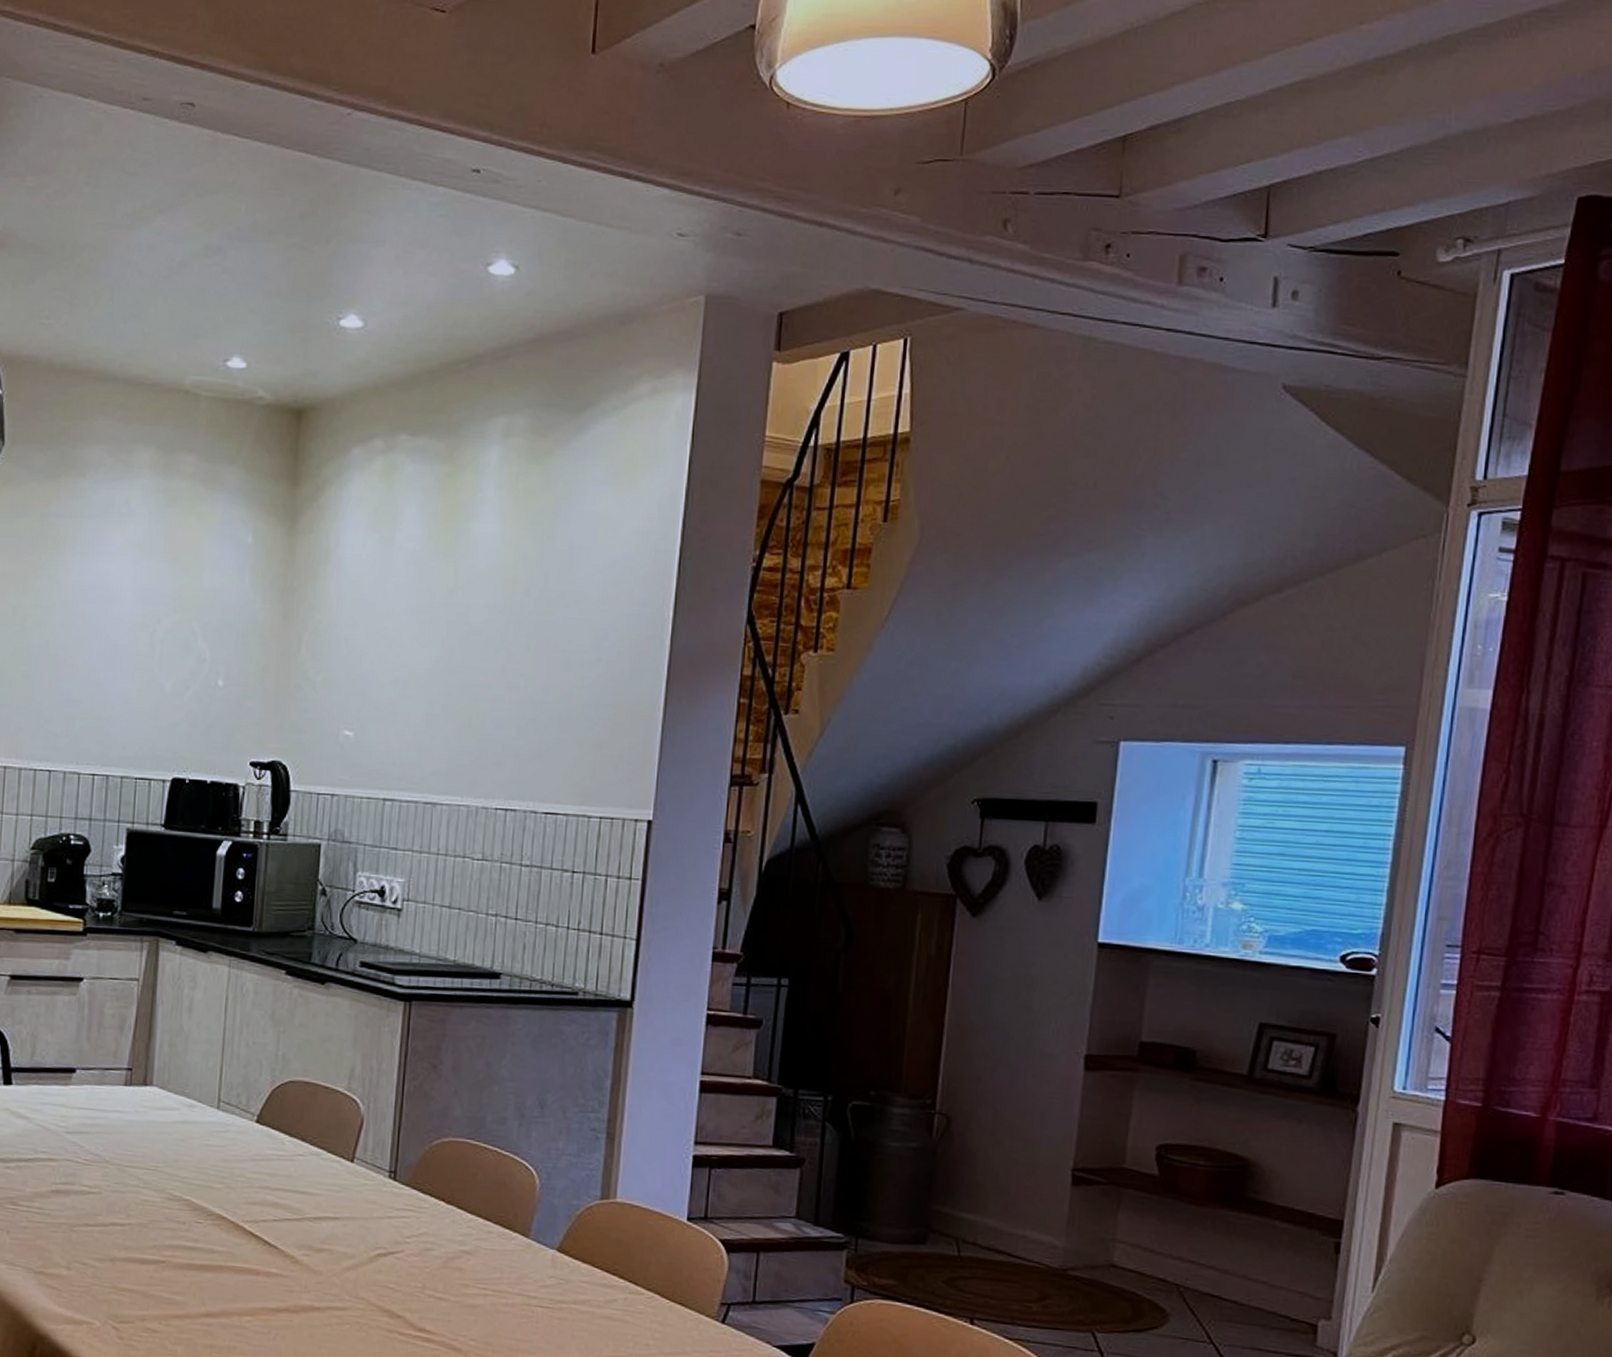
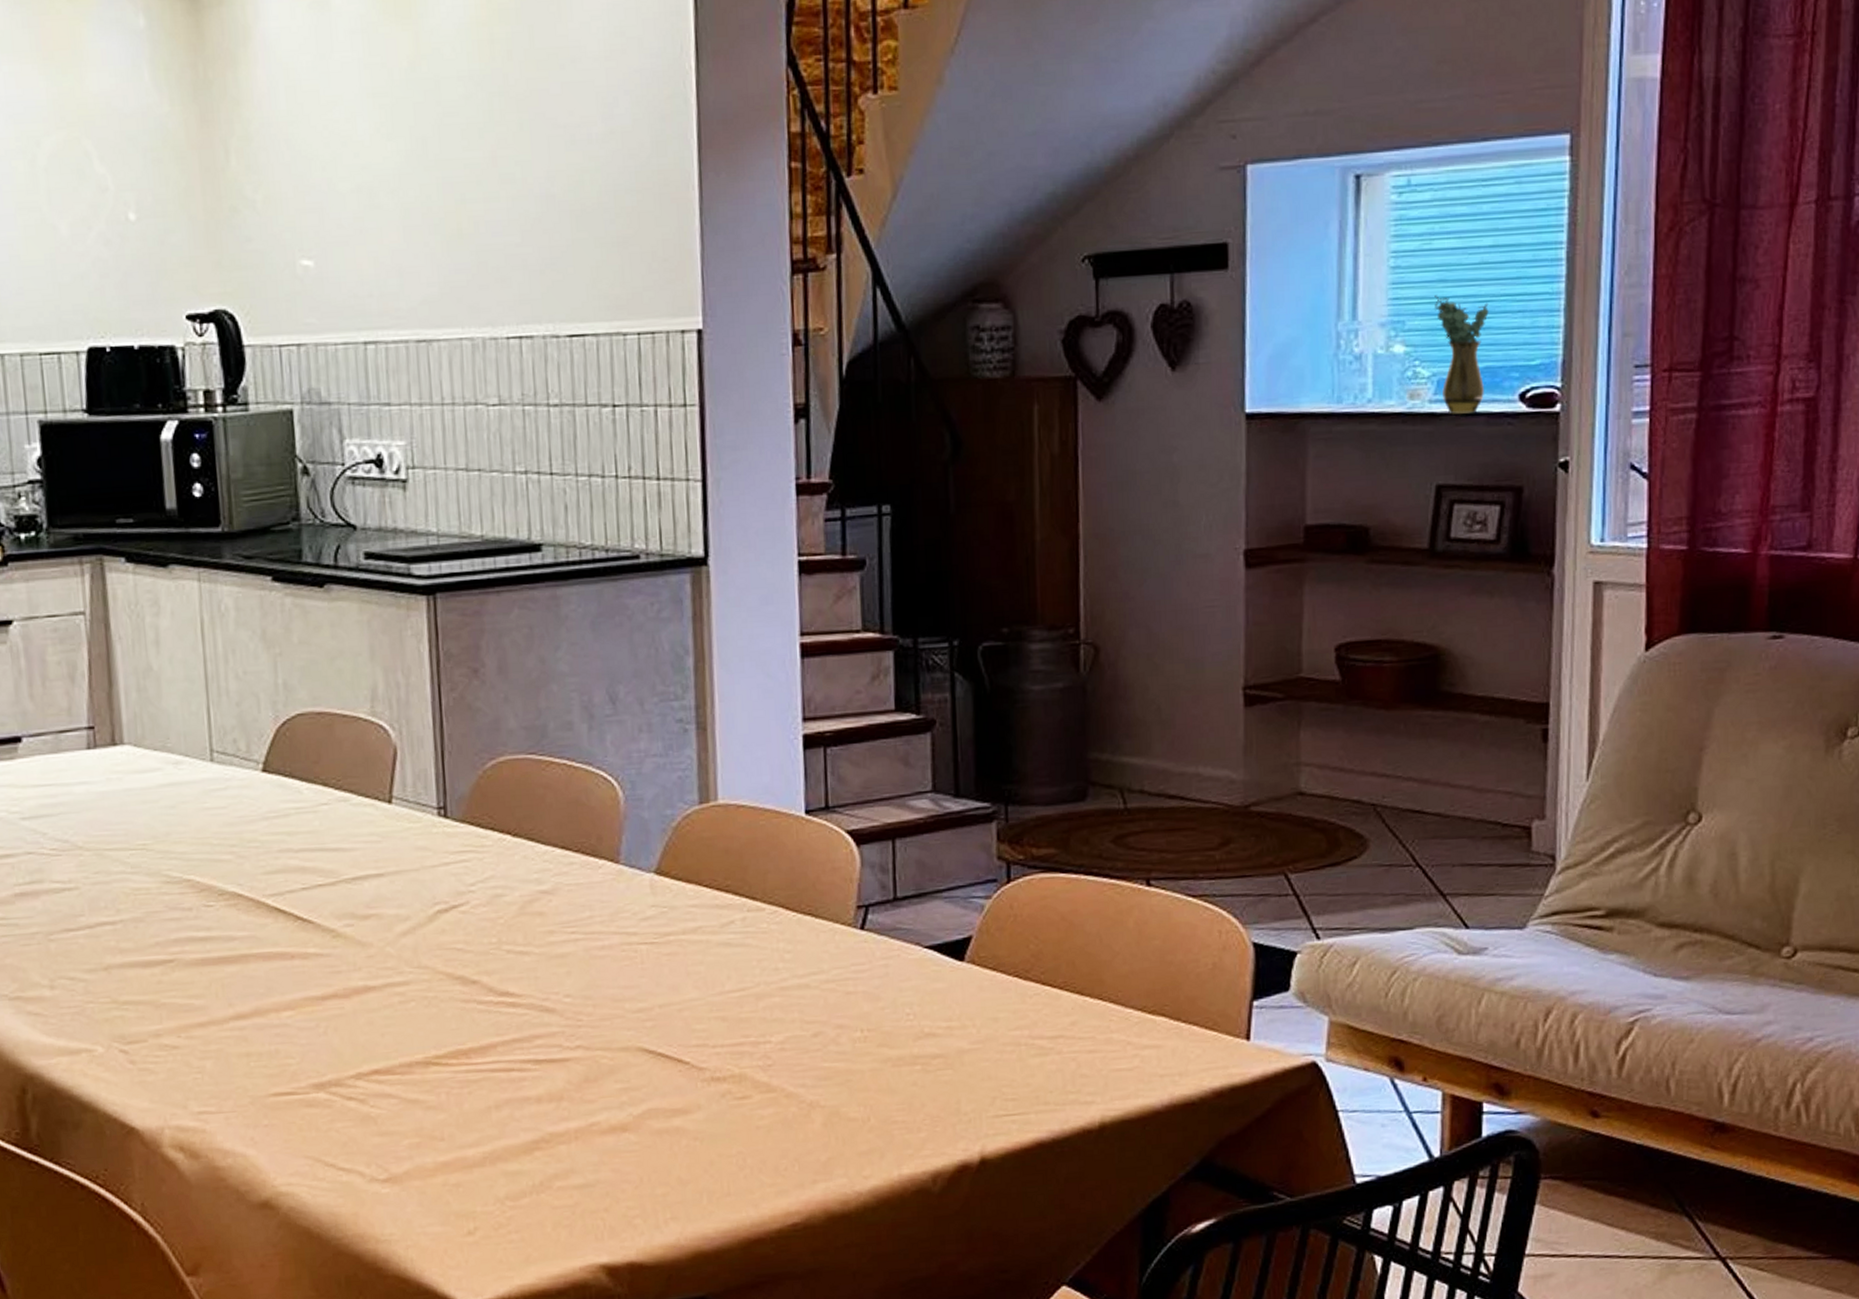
vase: none [1272,865,1320,968] -> present [1435,294,1489,415]

